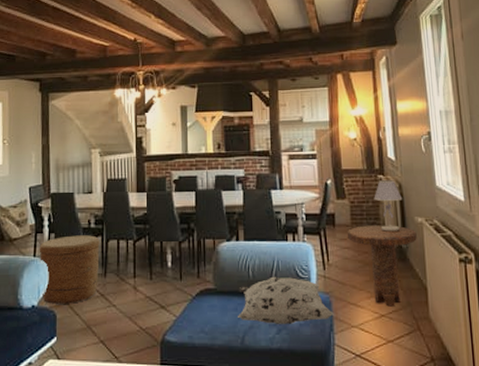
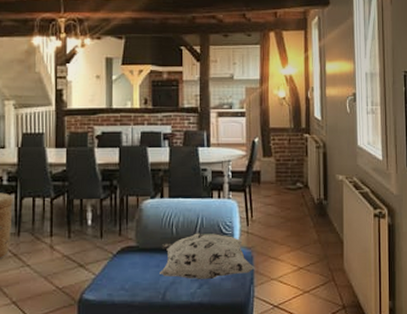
side table: present [347,225,417,307] -> none [271,182,337,260]
table lamp: present [374,179,403,232] -> none [299,138,326,189]

